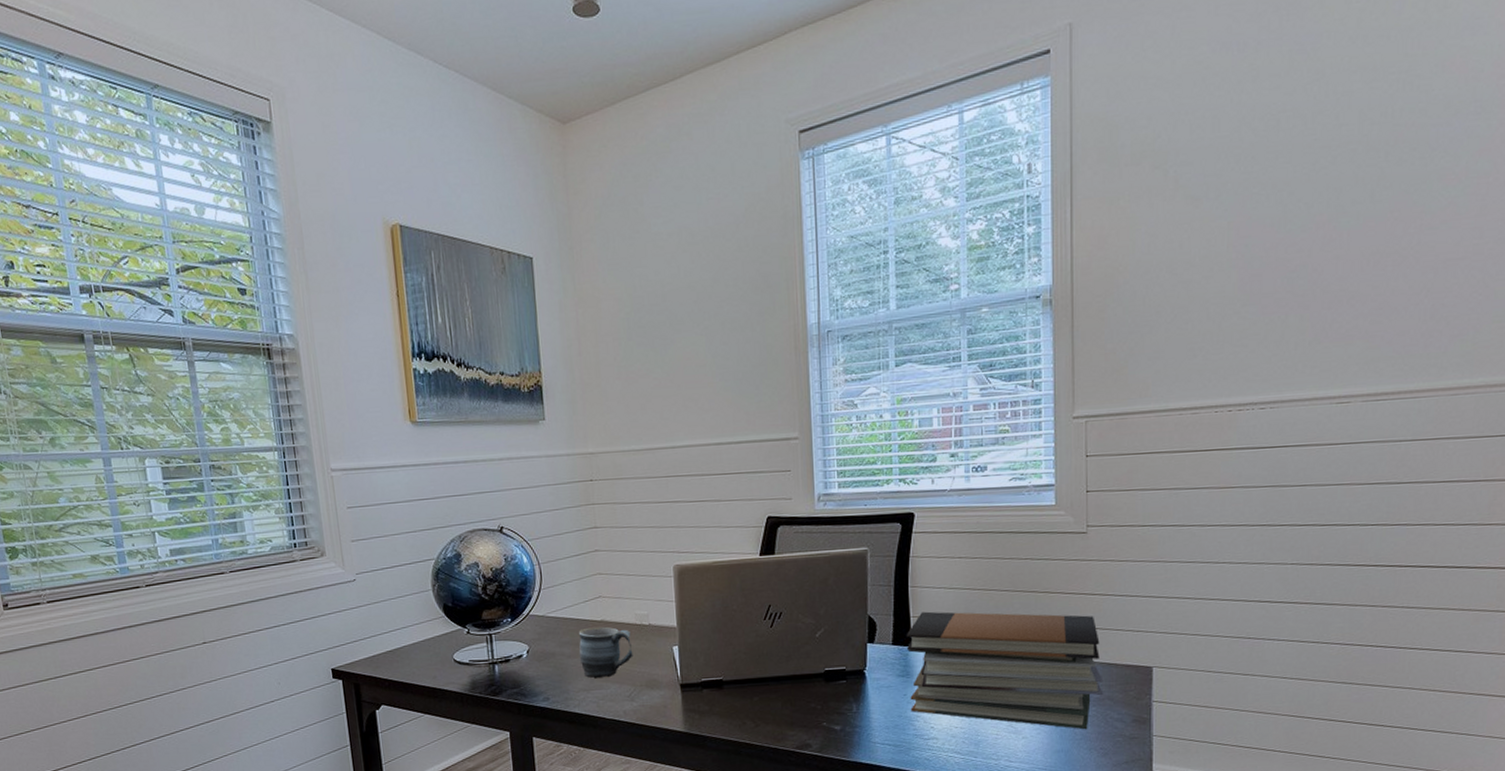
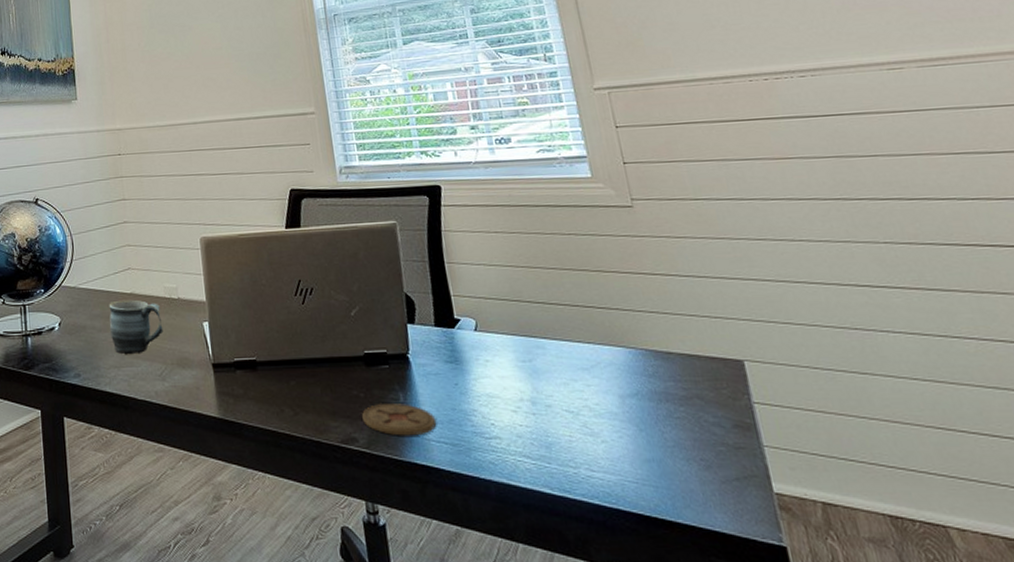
coaster: none [818,713,884,741] -> present [362,404,437,436]
book stack: present [906,611,1104,730] -> none [448,290,690,435]

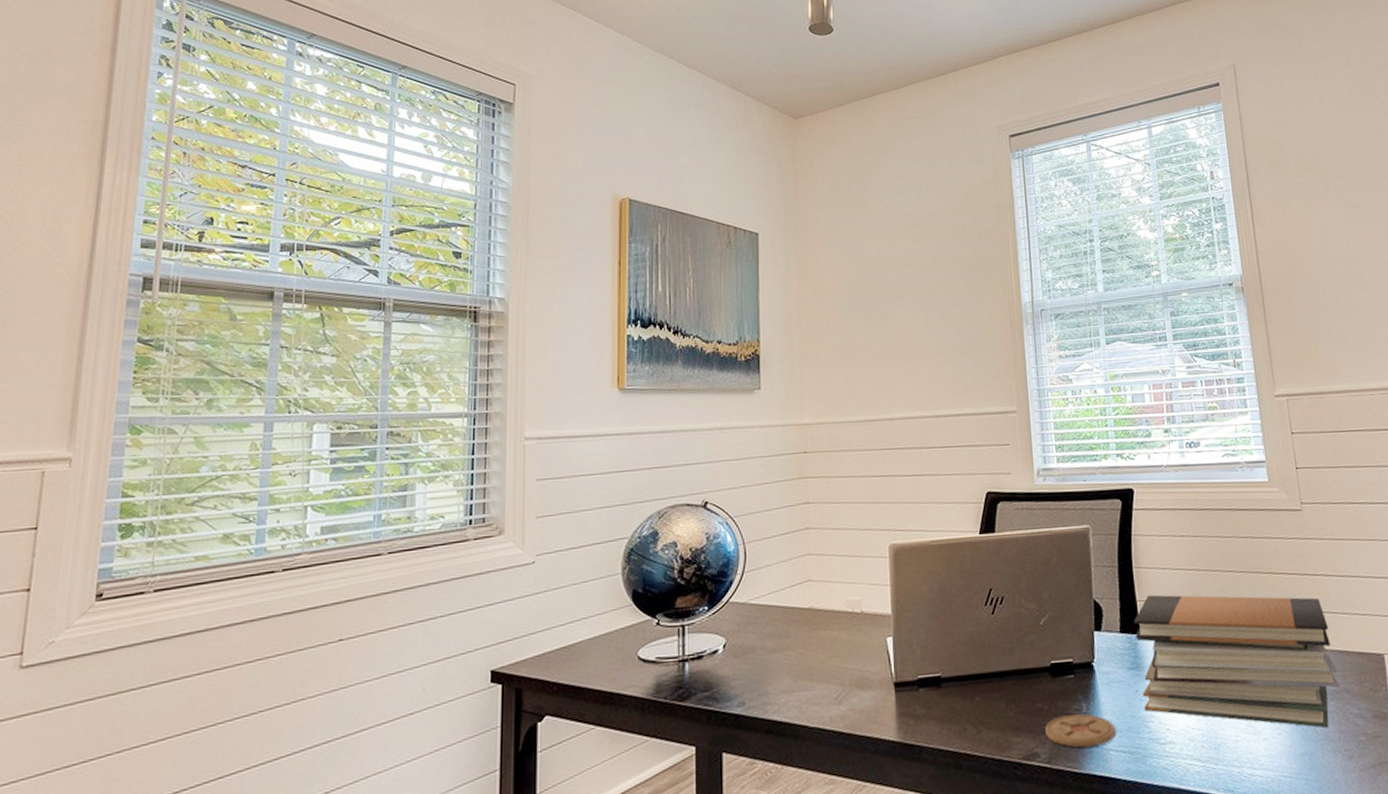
mug: present [109,299,164,355] -> none [782,615,843,678]
book stack: none [448,290,690,435] -> present [1133,594,1340,728]

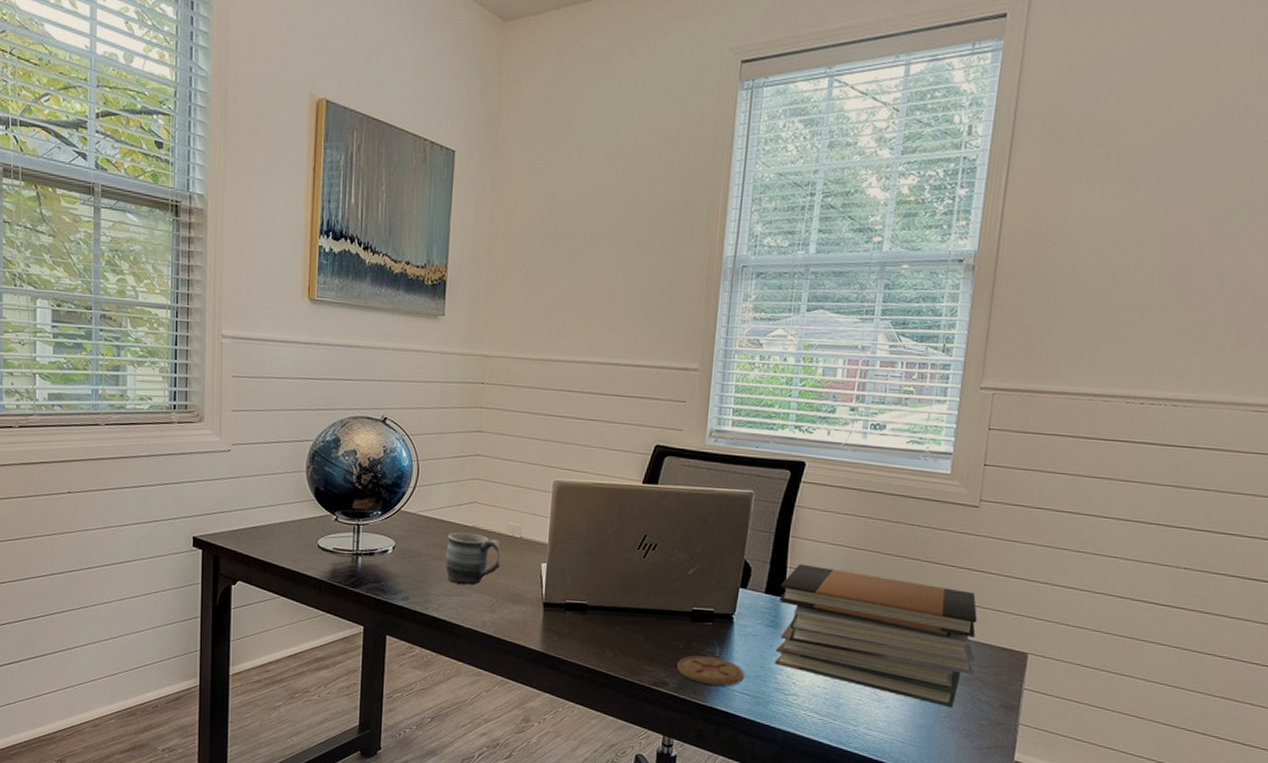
mug: none [782,615,843,678] -> present [445,532,500,586]

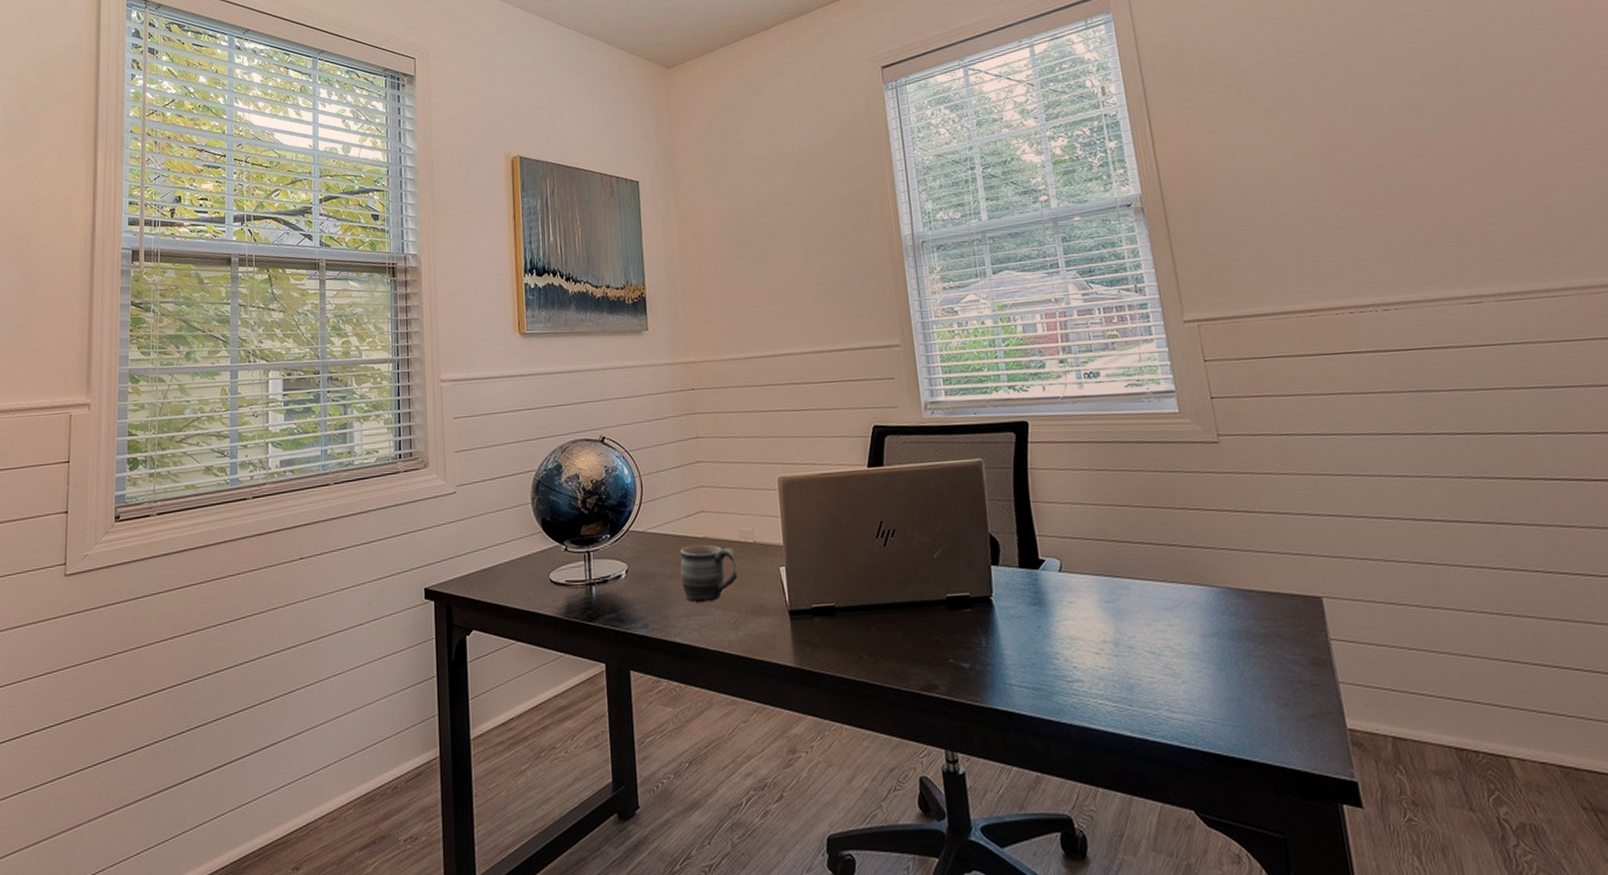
coaster: present [677,655,745,686] -> none [943,648,1019,682]
book stack: present [774,564,978,708] -> none [1033,529,1270,674]

